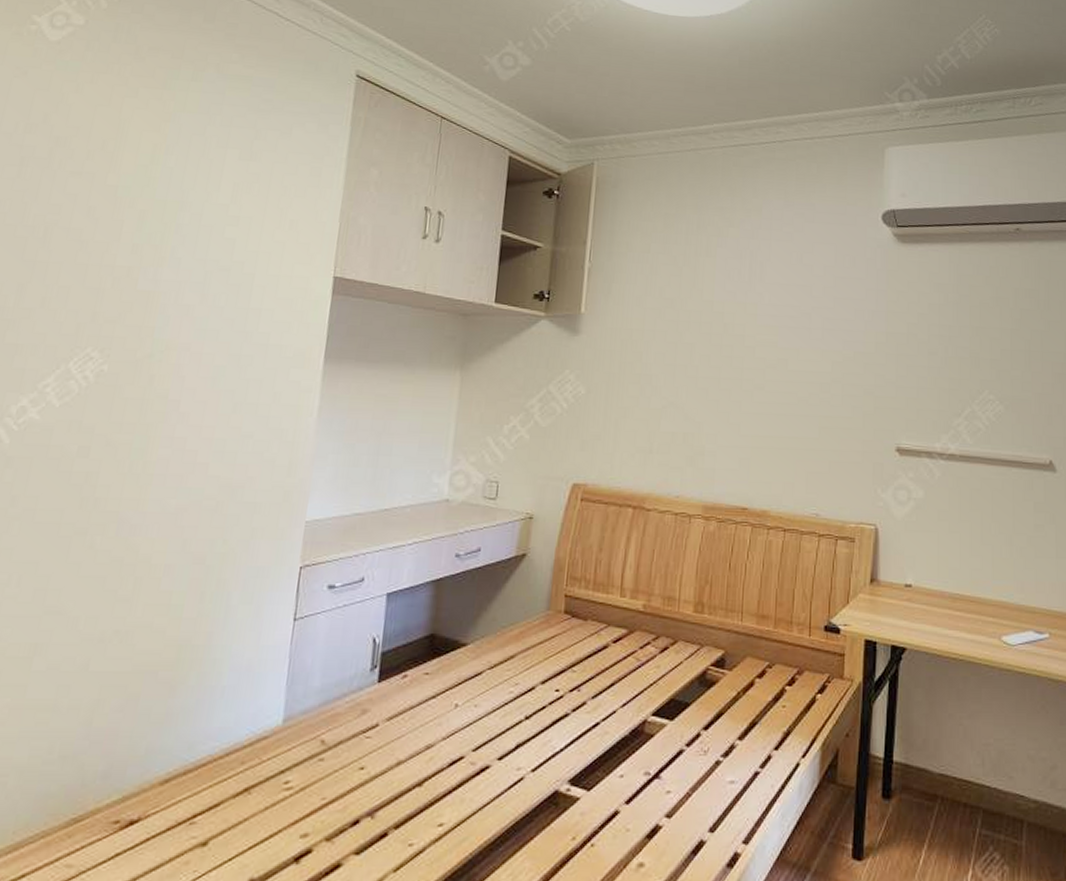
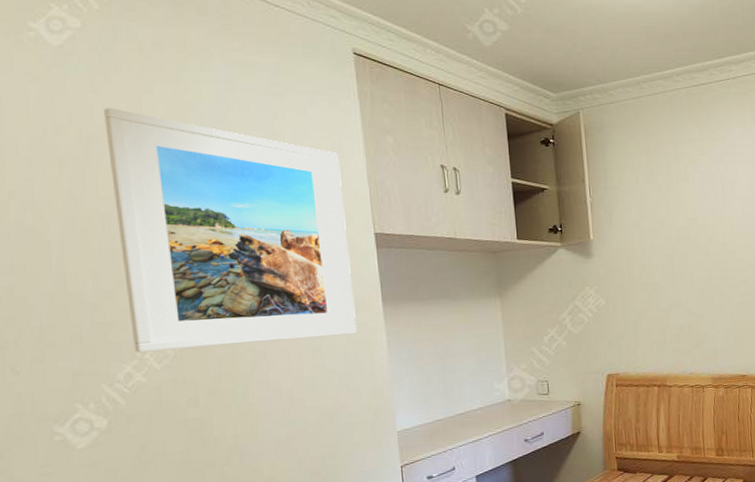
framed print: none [36,109,314,393] -> present [104,108,357,353]

